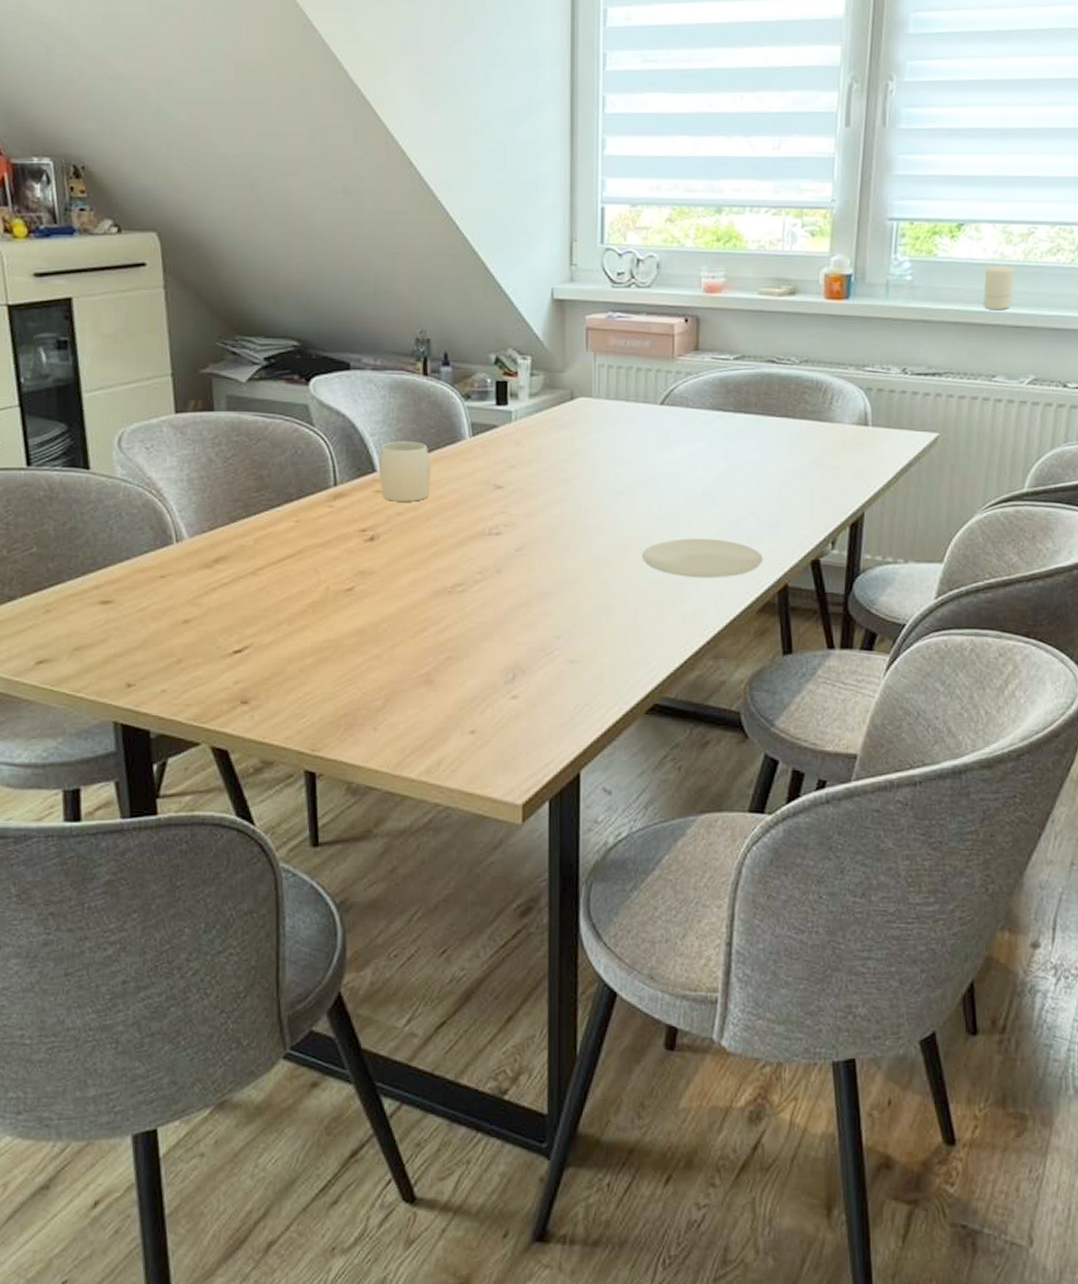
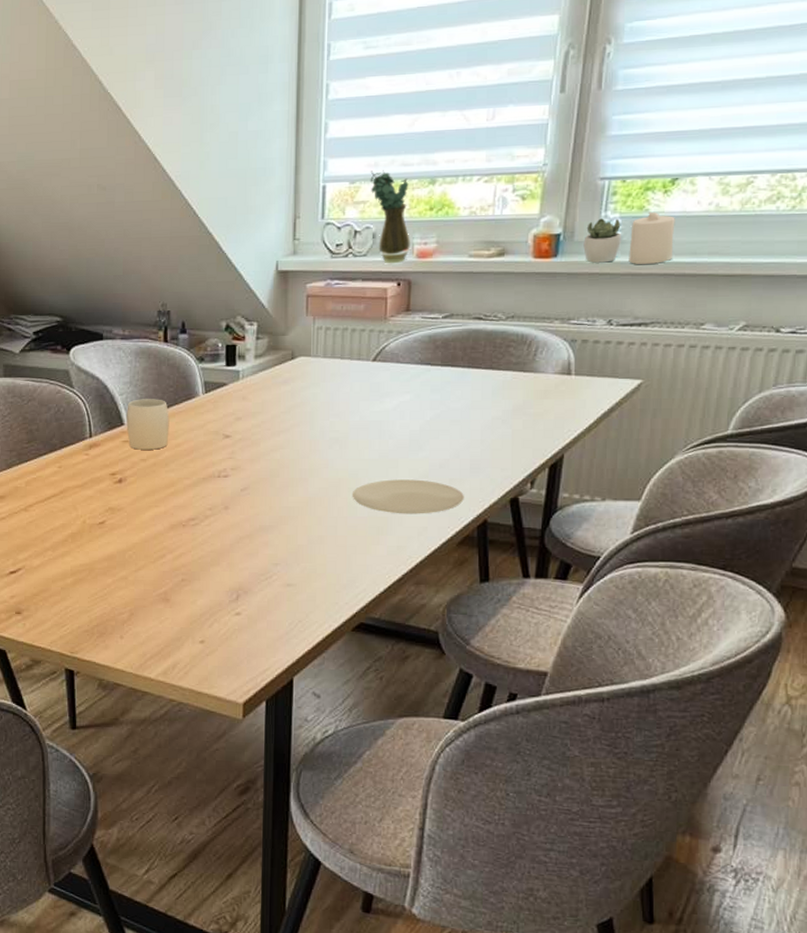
vase: none [652,194,697,298] -> present [370,170,410,264]
succulent plant: none [875,260,913,307] -> present [583,218,622,263]
candle: none [920,256,963,312] -> present [629,211,675,265]
candle: present [983,265,1014,311] -> none [695,216,729,261]

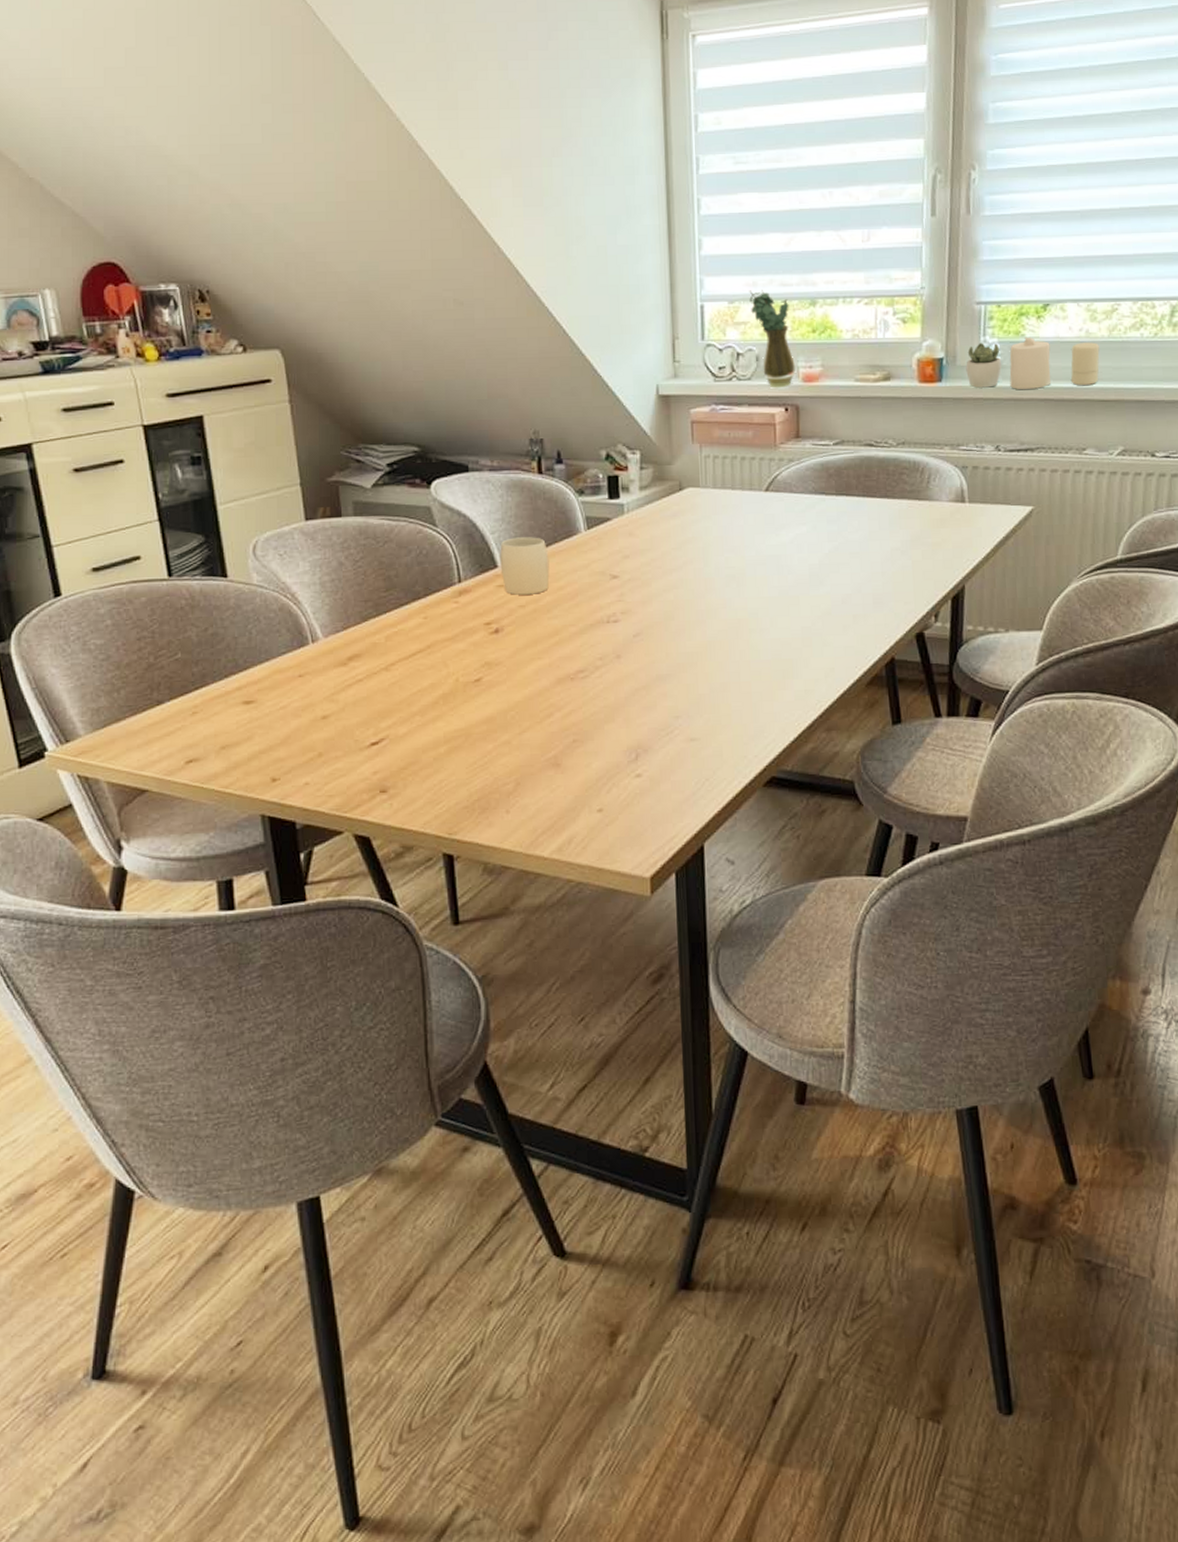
plate: present [352,479,464,514] -> none [753,617,870,655]
candle: none [695,216,729,261] -> present [1071,342,1100,386]

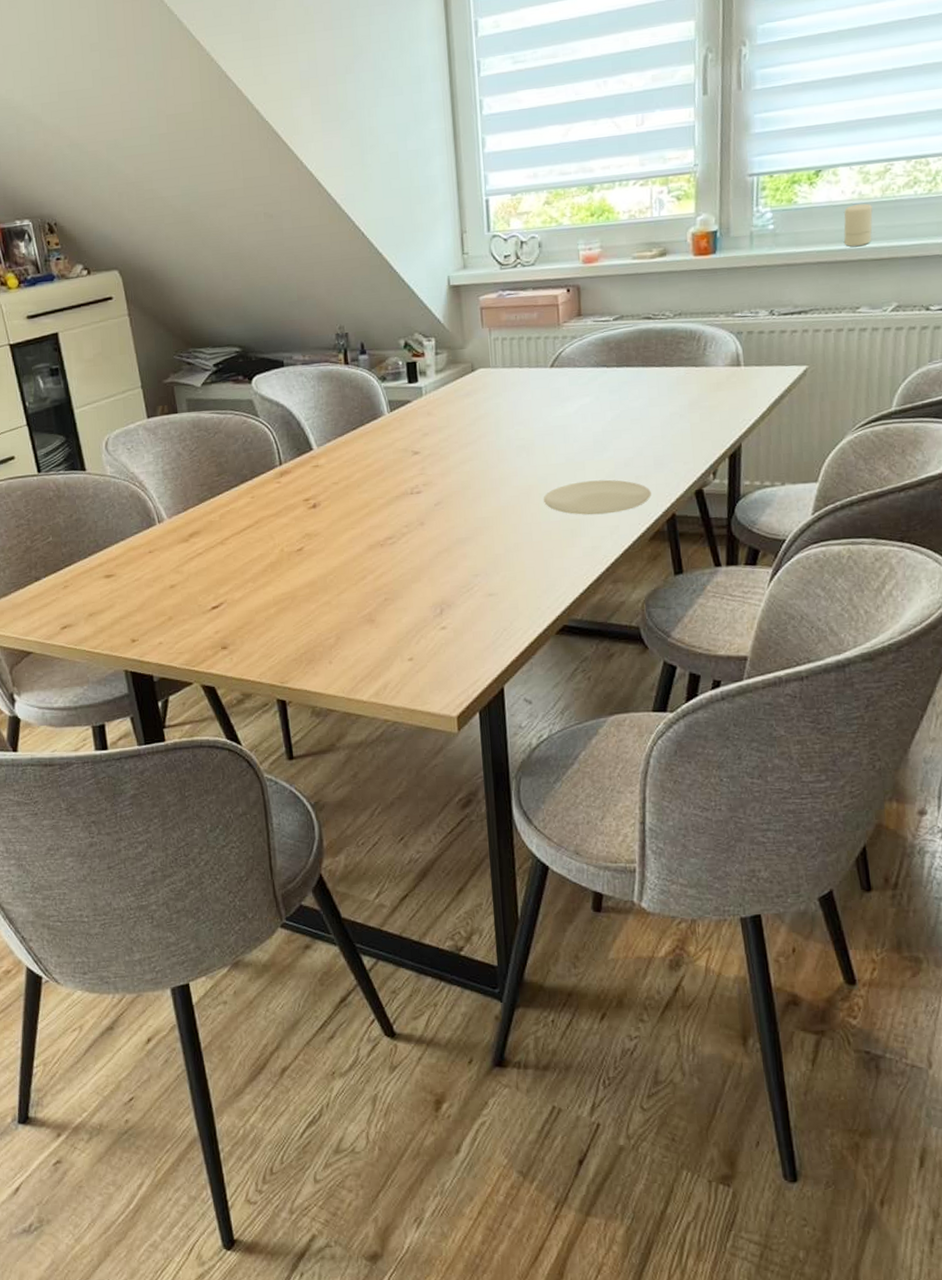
mug: present [500,537,550,595] -> none [314,421,359,474]
vase: present [749,290,795,389] -> none [530,180,576,272]
plate: none [753,617,870,655] -> present [543,479,651,515]
succulent plant: present [966,343,1002,388] -> none [739,213,775,257]
candle: present [1009,337,1052,390] -> none [782,203,825,256]

